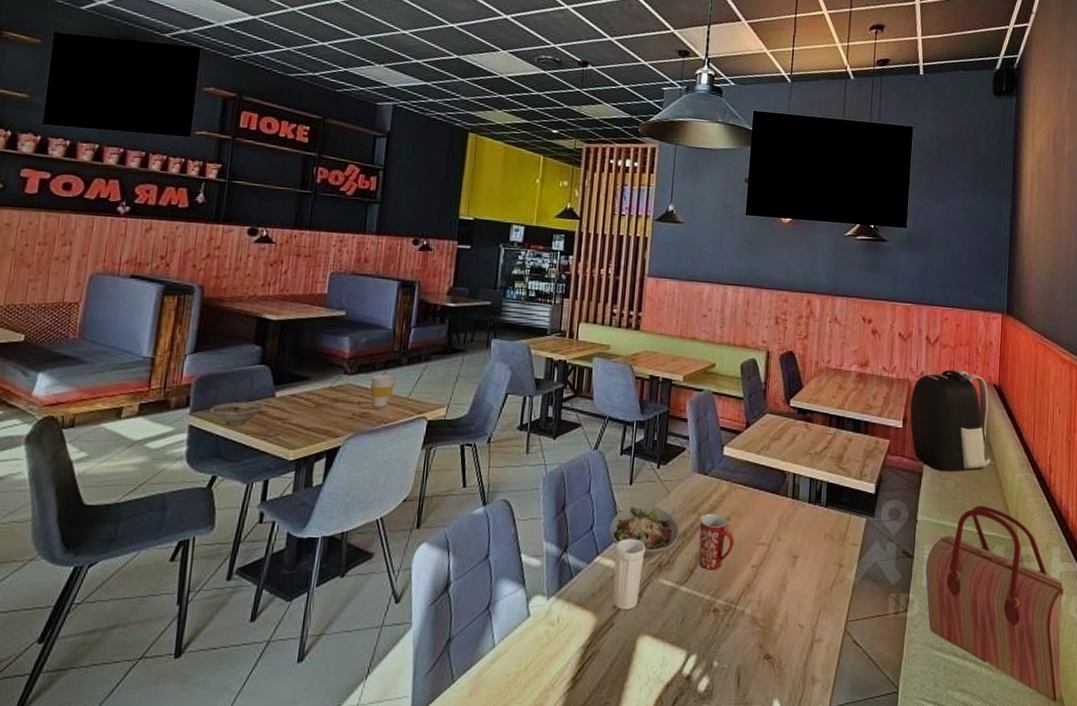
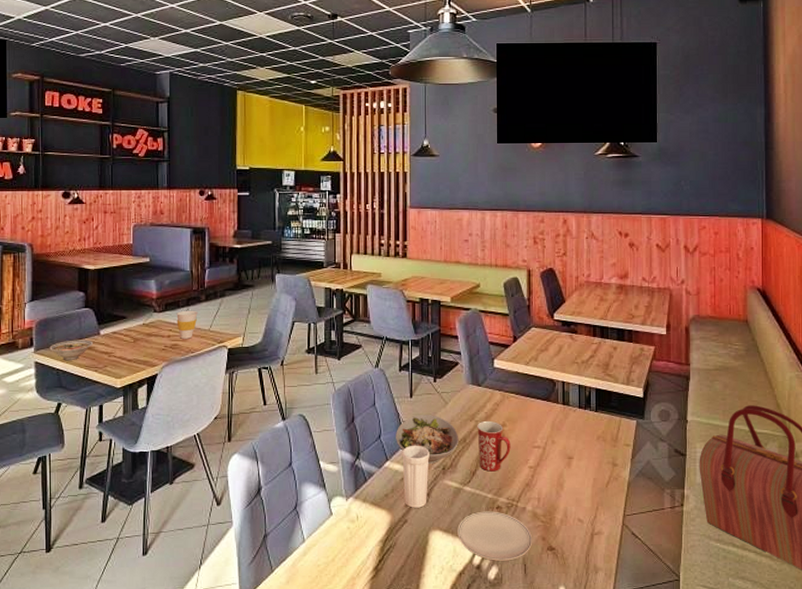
plate: none [668,614,749,671] -> present [457,511,533,561]
backpack: present [910,369,998,472] -> none [673,276,767,374]

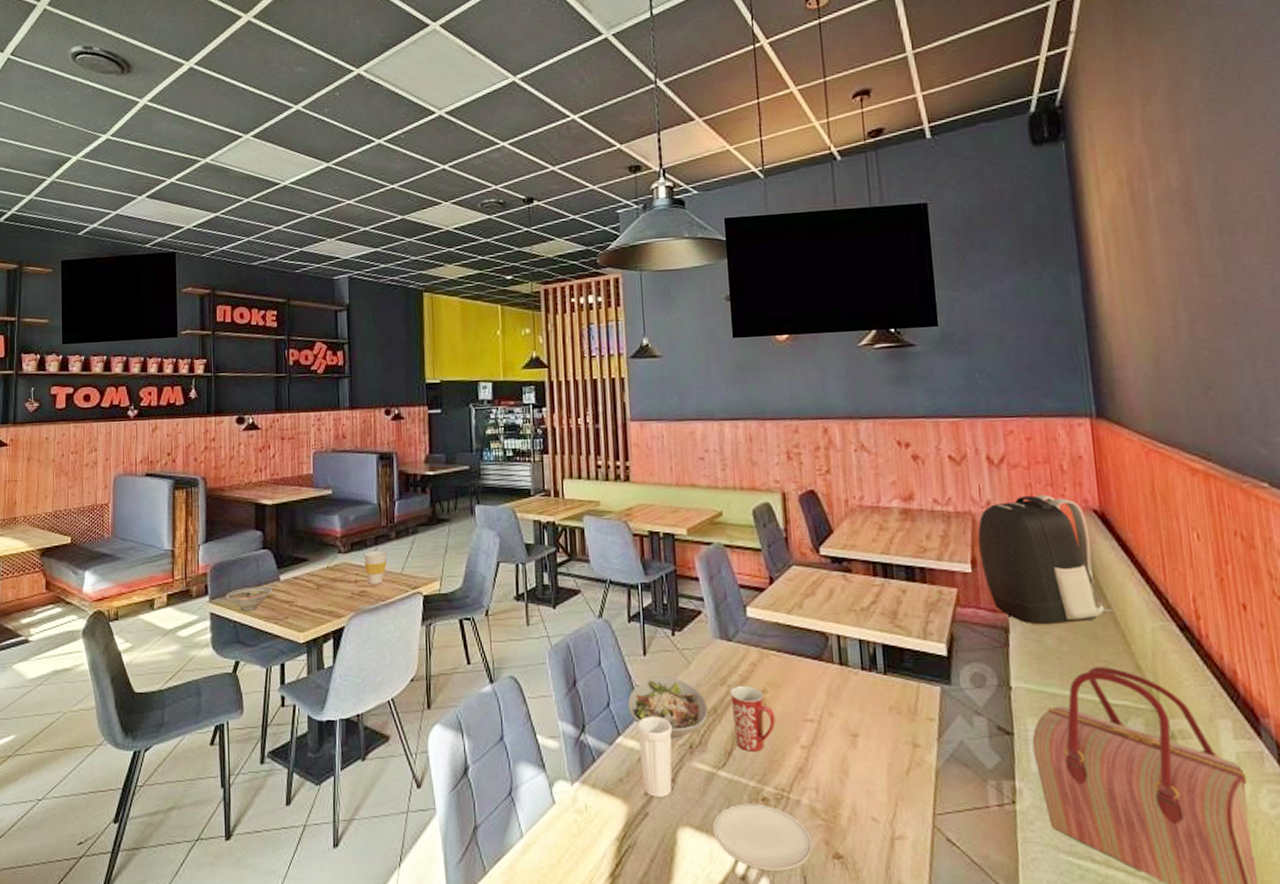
backpack: none [673,276,767,374] -> present [978,495,1117,625]

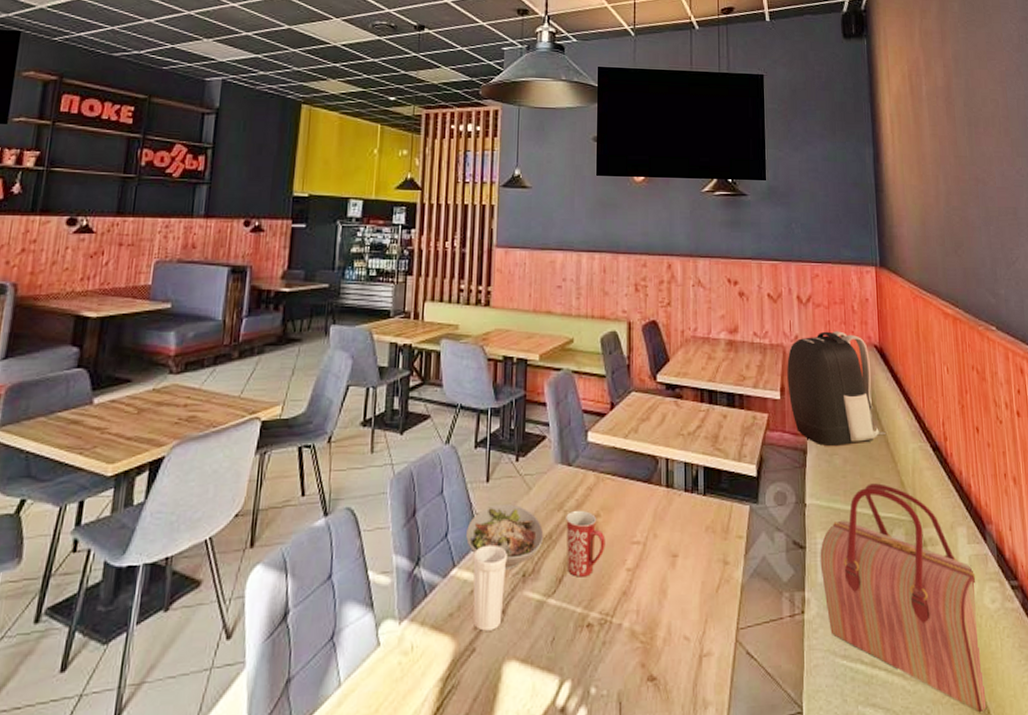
soup bowl: present [225,586,273,611] -> none [20,411,83,439]
cup: present [364,550,388,584] -> none [197,371,227,409]
plate: present [713,803,813,871] -> none [538,630,630,700]

